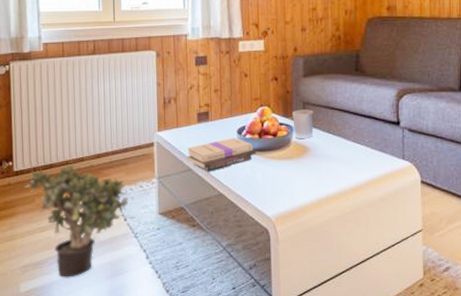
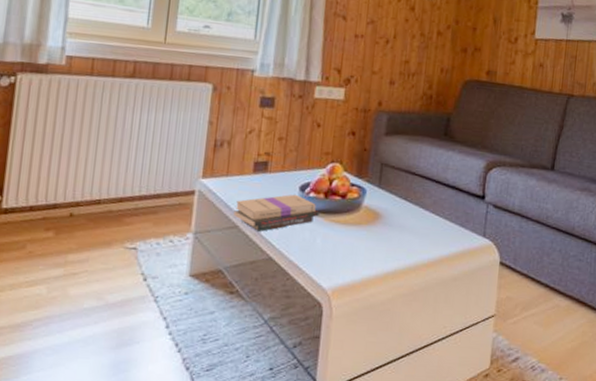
potted plant: present [25,164,128,276] -> none [14,206,153,344]
candle holder: present [292,109,314,140] -> none [366,170,391,205]

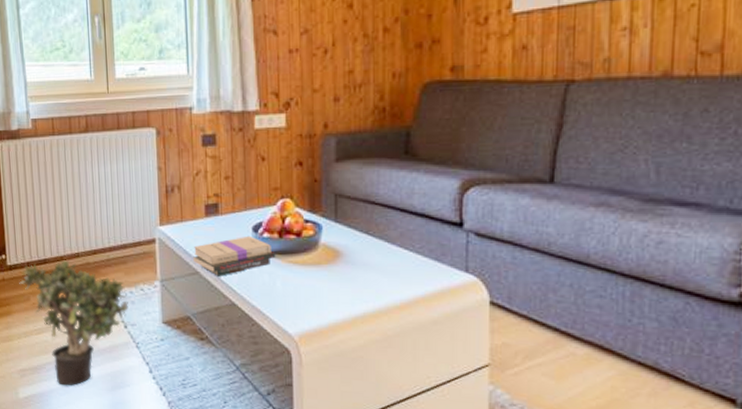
potted plant: none [14,206,153,344] -> present [19,260,129,385]

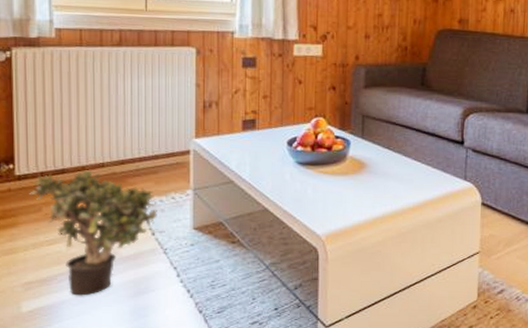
books: present [193,235,276,277] -> none [228,148,308,185]

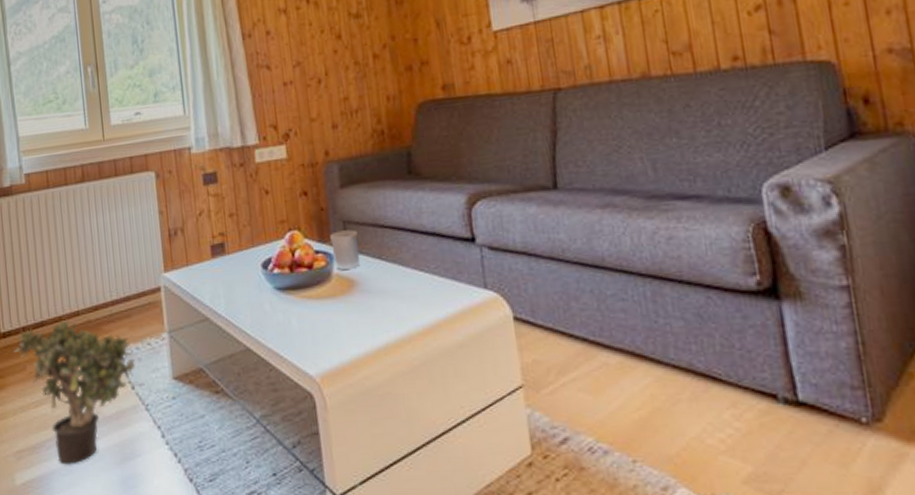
candle holder: none [350,122,373,155] -> present [330,229,361,271]

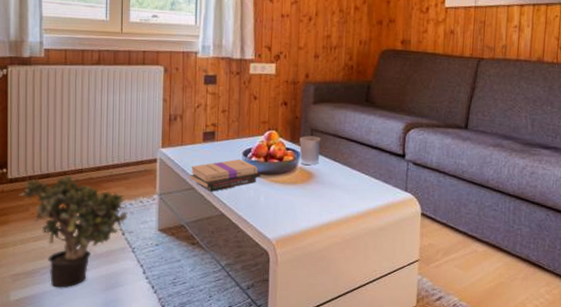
books: none [202,273,289,321] -> present [190,159,261,192]

